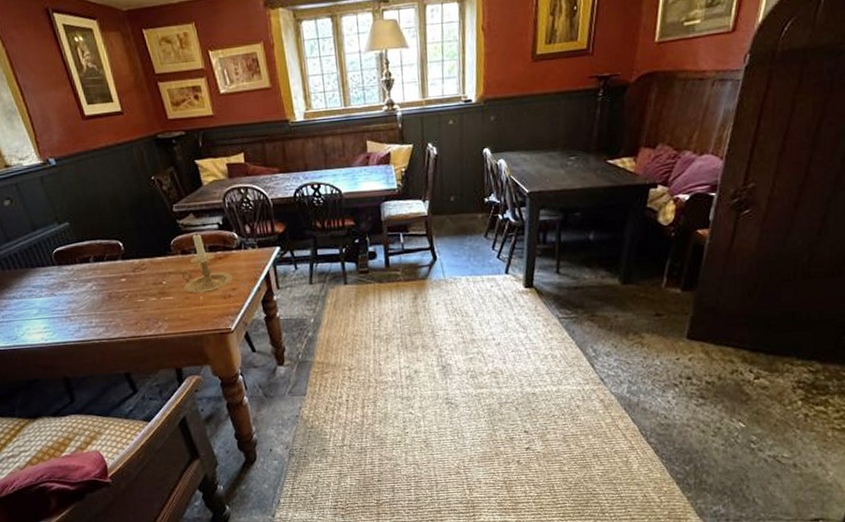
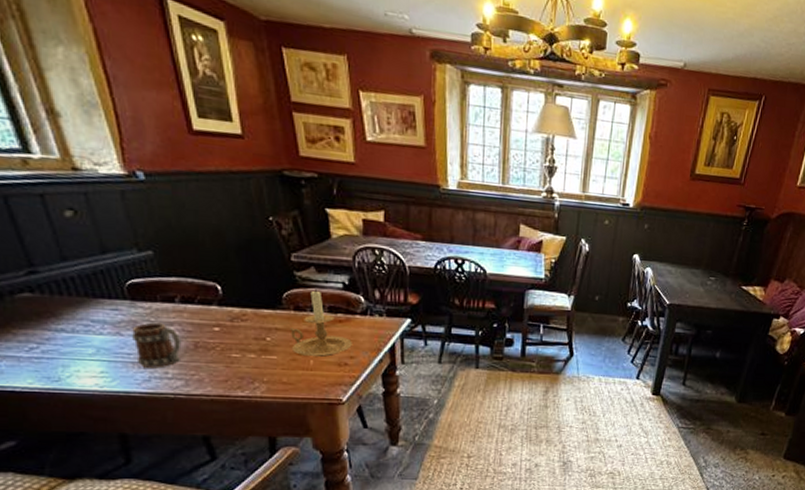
mug: none [62,281,100,320] -> present [132,322,182,369]

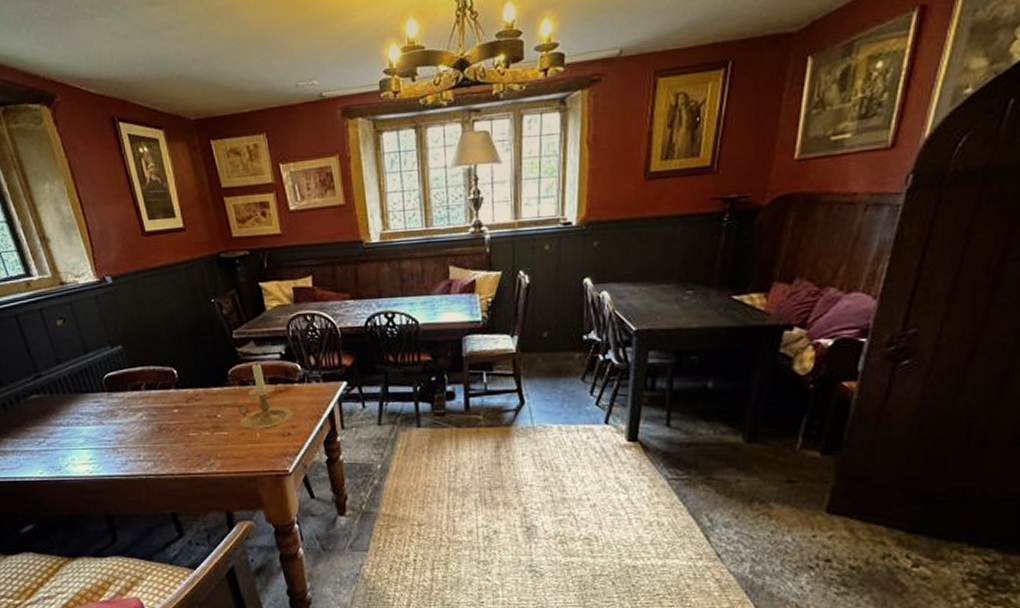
mug: present [132,322,182,369] -> none [111,410,149,452]

